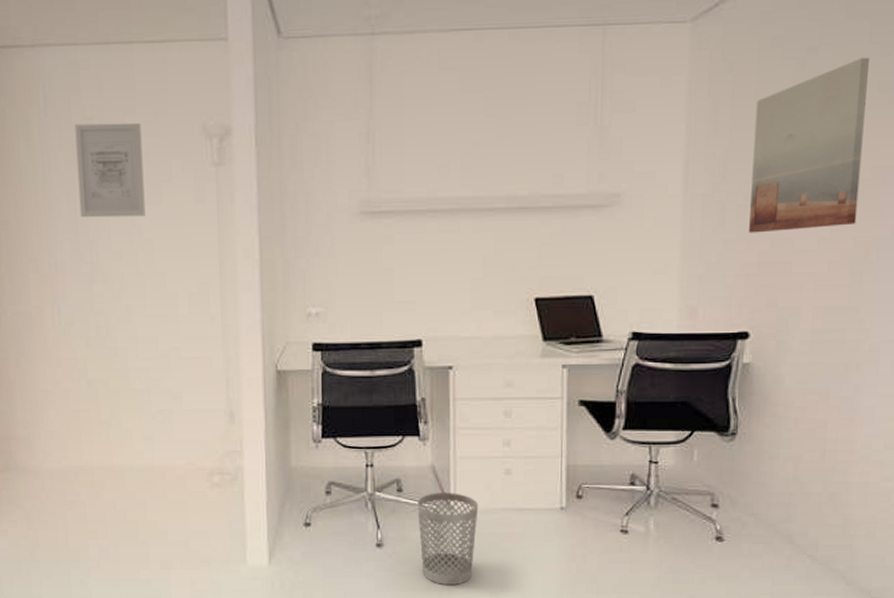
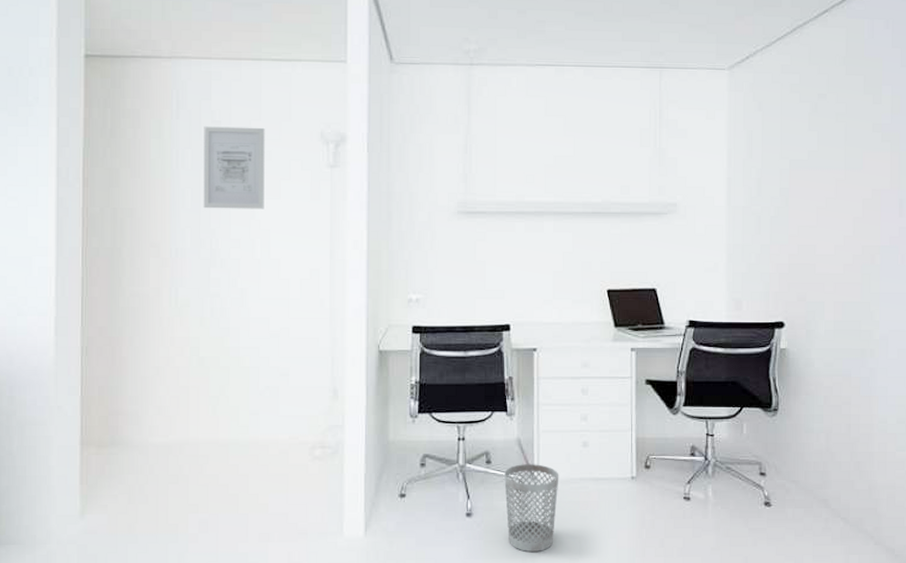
wall art: present [749,57,871,233] -> none [780,104,866,240]

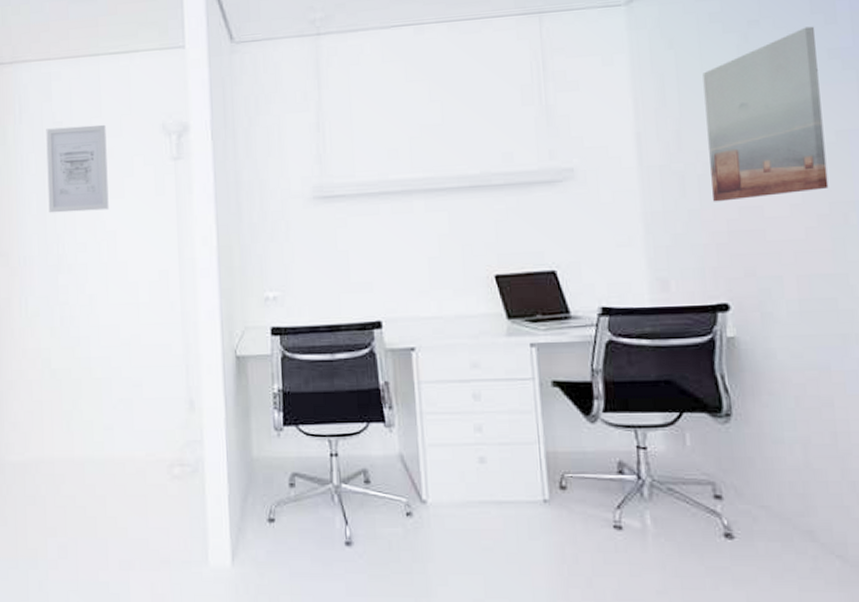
wastebasket: present [504,464,559,552] -> none [387,484,454,589]
wall art: none [780,104,866,240] -> present [702,26,829,202]

